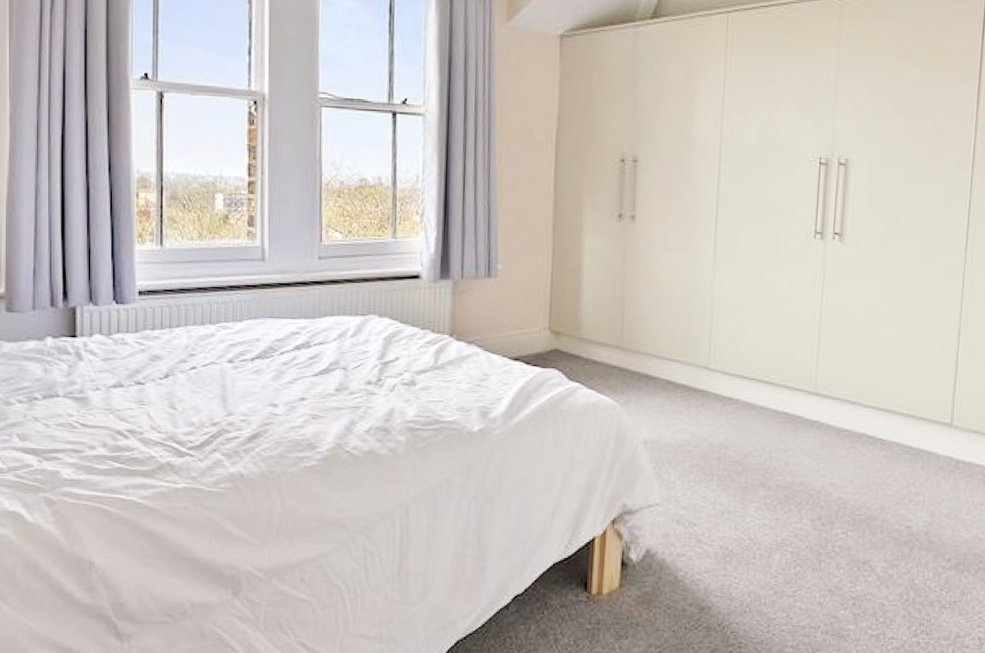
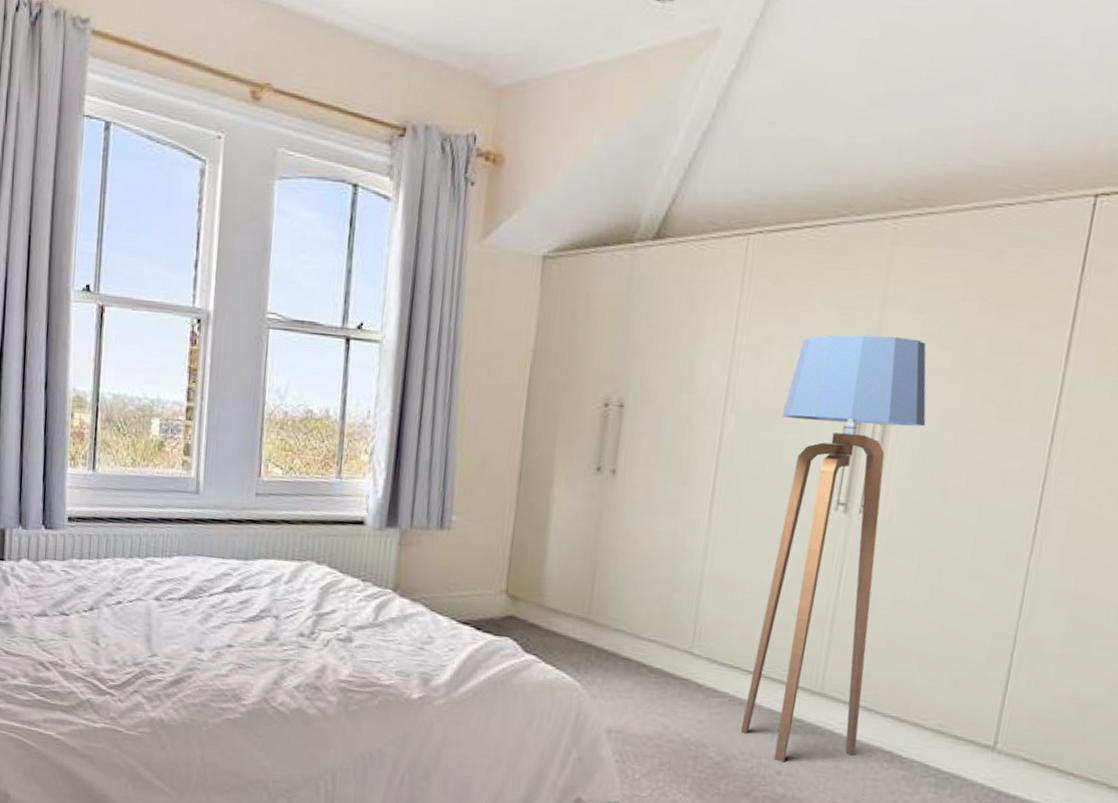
floor lamp: none [753,92,878,454] -> present [740,335,927,762]

